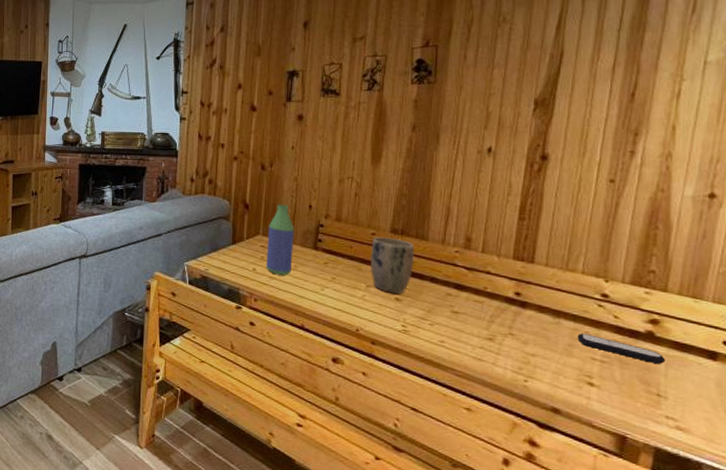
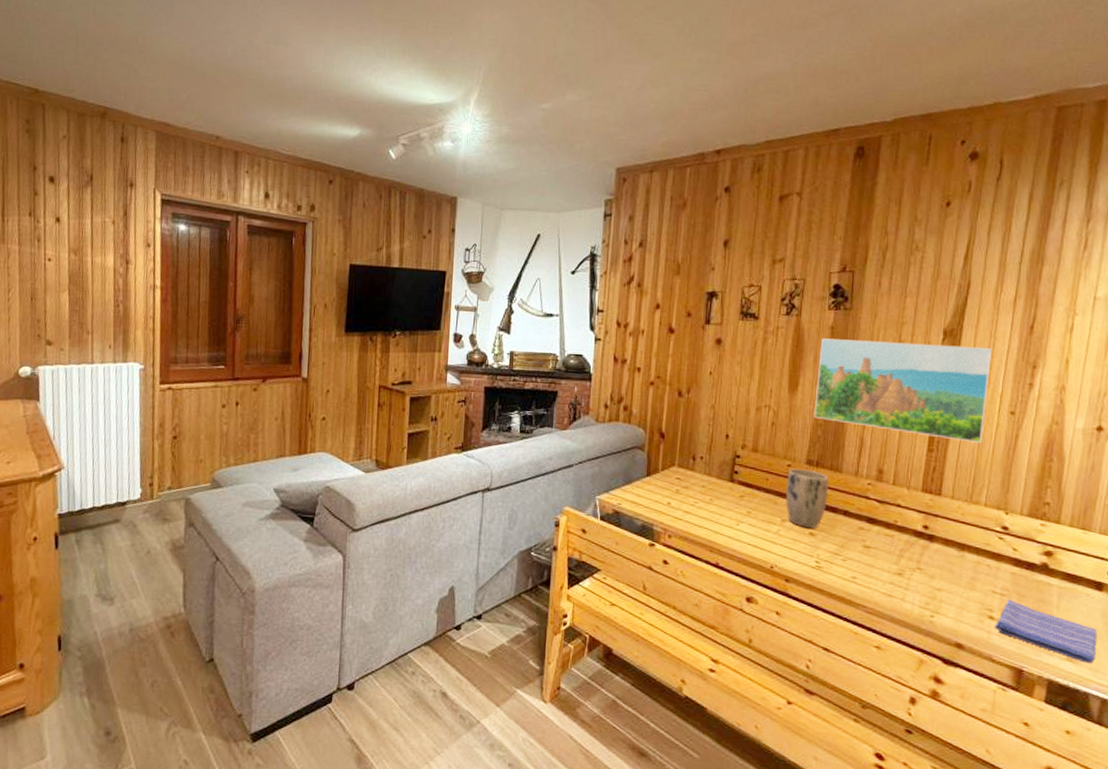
bottle: present [266,204,295,276] -> none [681,433,711,510]
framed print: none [398,112,589,211] -> present [814,338,993,443]
remote control: present [577,333,666,364] -> none [980,566,1058,595]
dish towel: none [595,366,711,433] -> present [995,599,1097,663]

